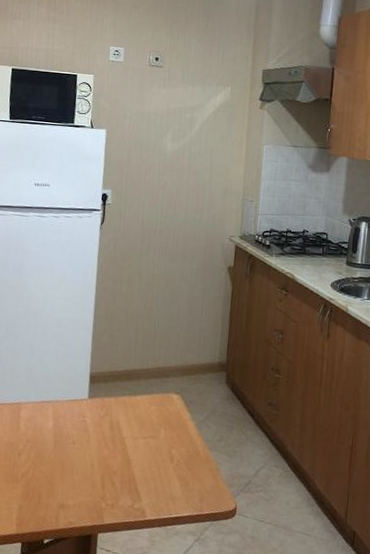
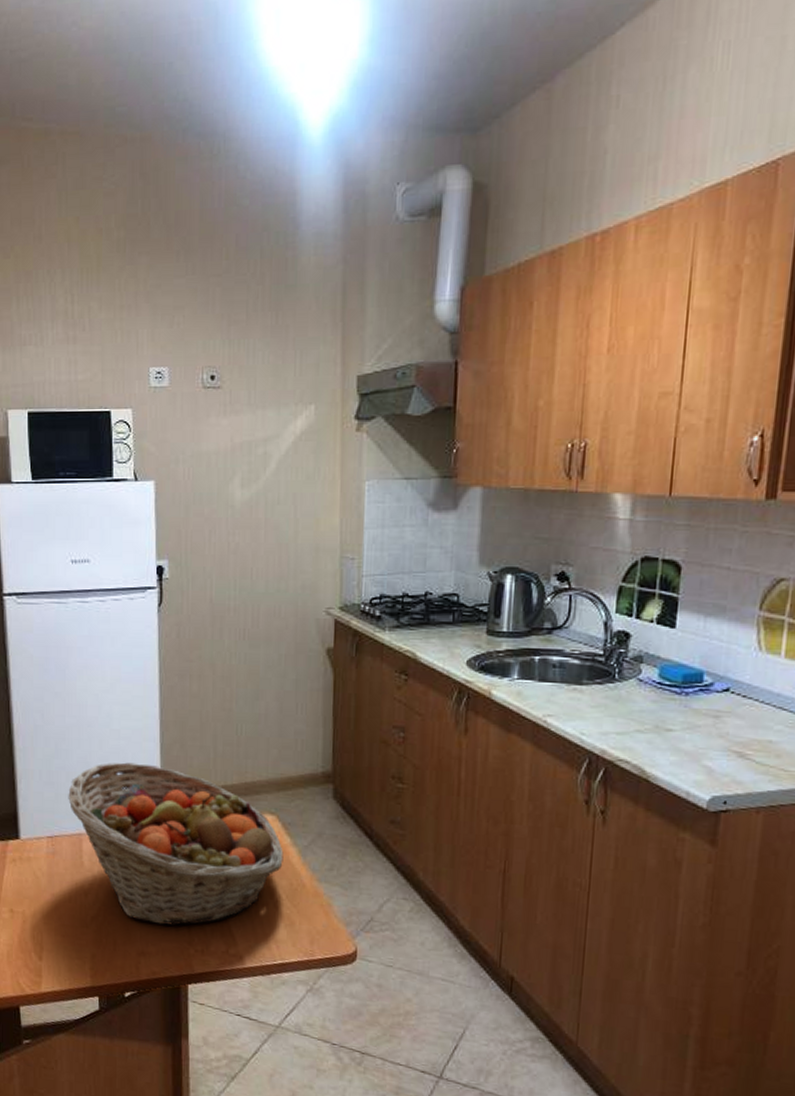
fruit basket: none [12,345,184,483] -> present [68,762,284,926]

